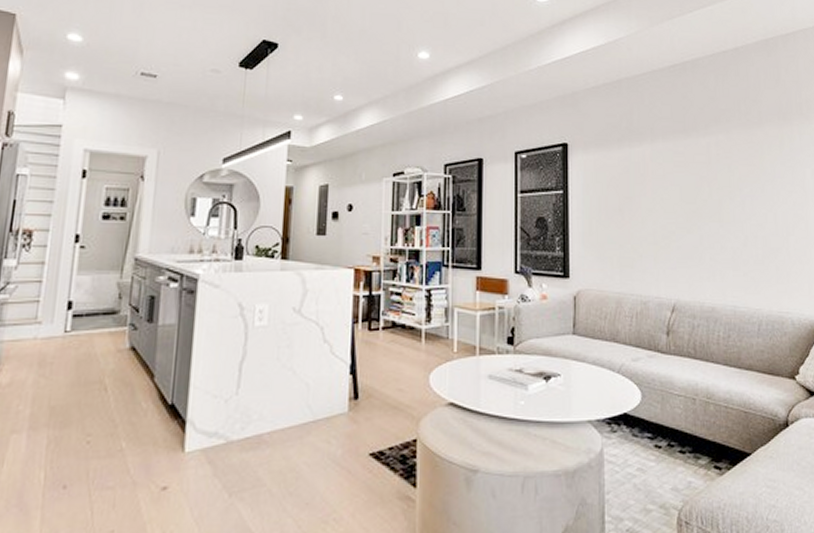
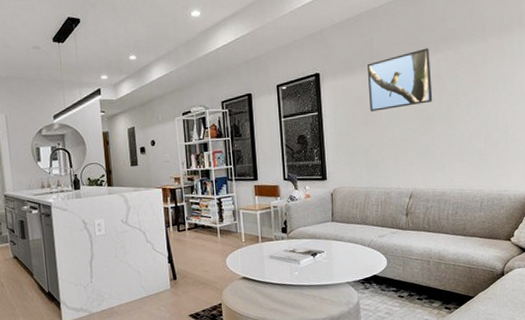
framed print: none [624,128,702,197] -> present [367,48,433,111]

